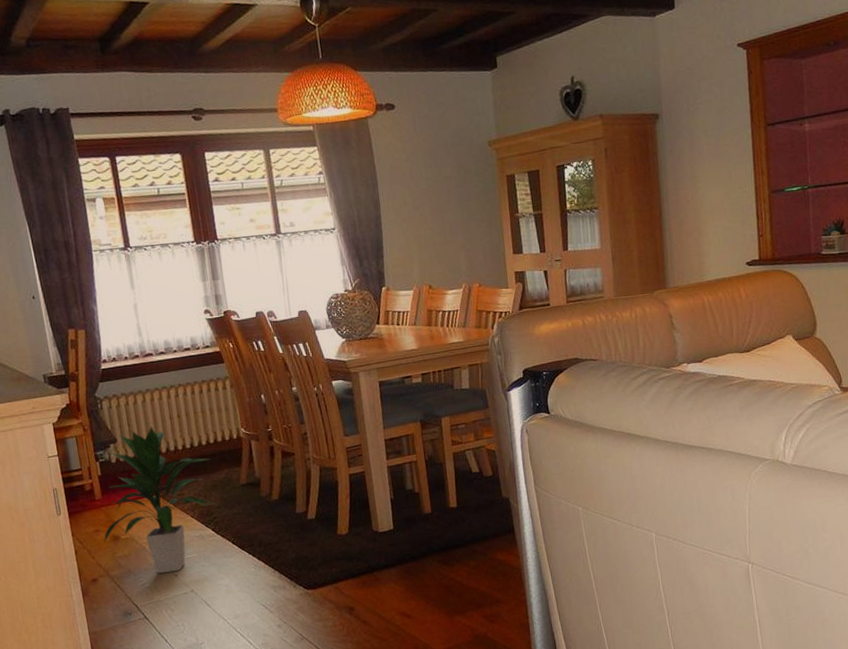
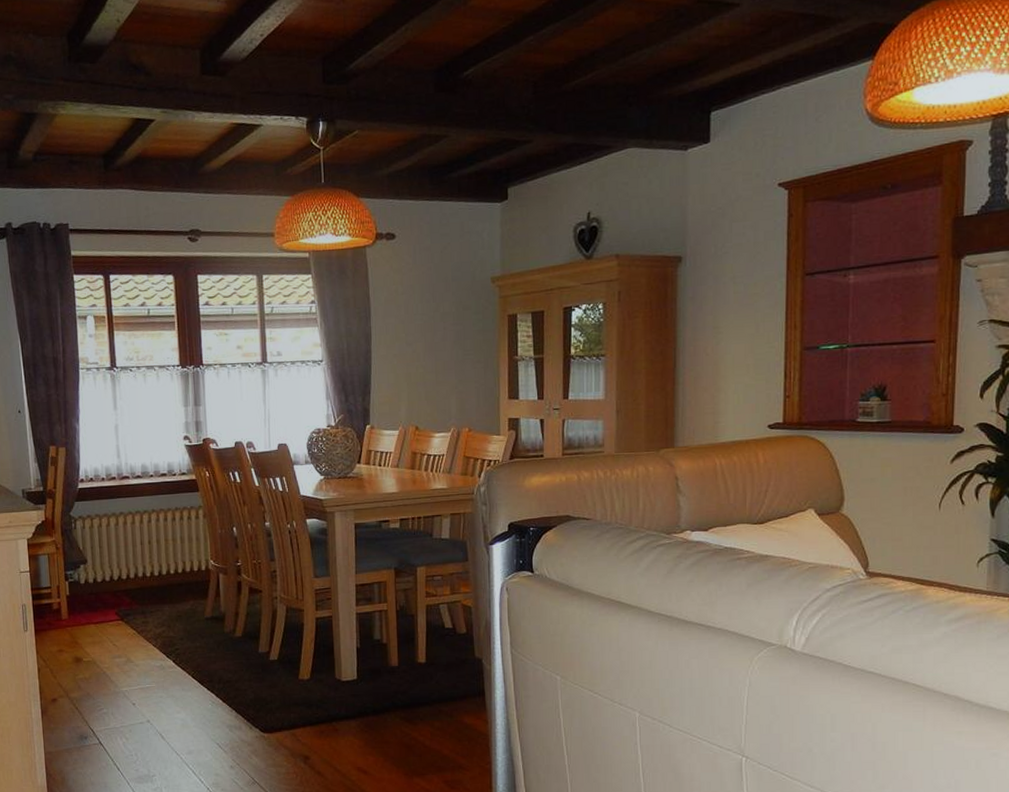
indoor plant: present [103,425,217,574] -> none [66,549,180,700]

